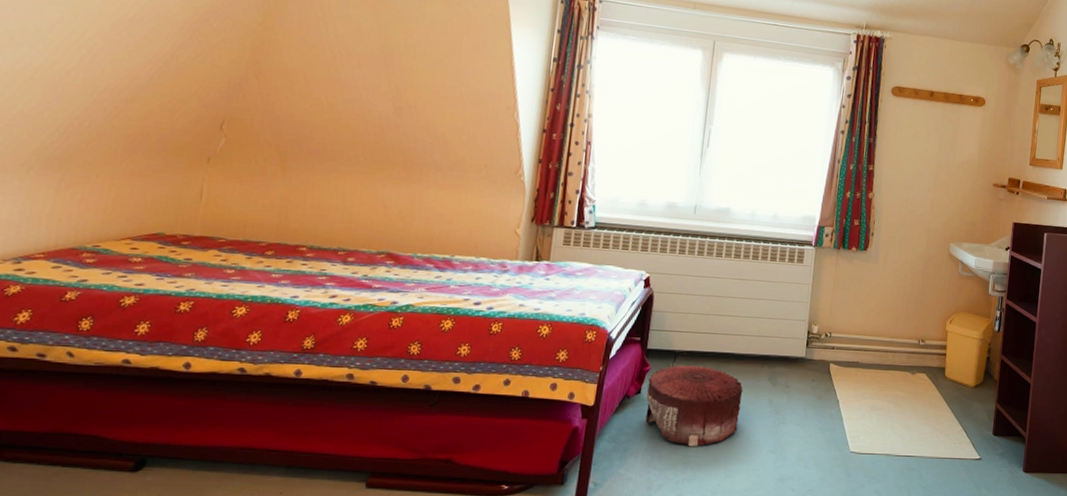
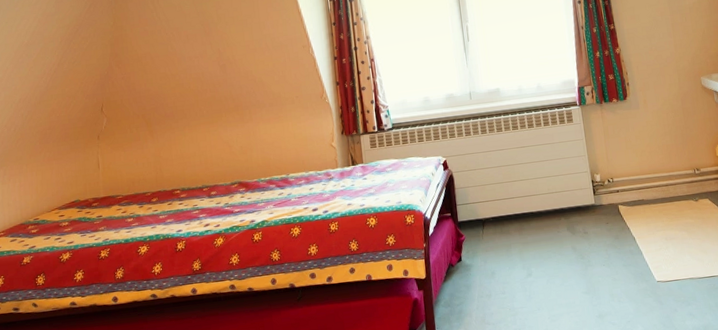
pouf: present [645,364,743,447] -> none [465,228,551,300]

